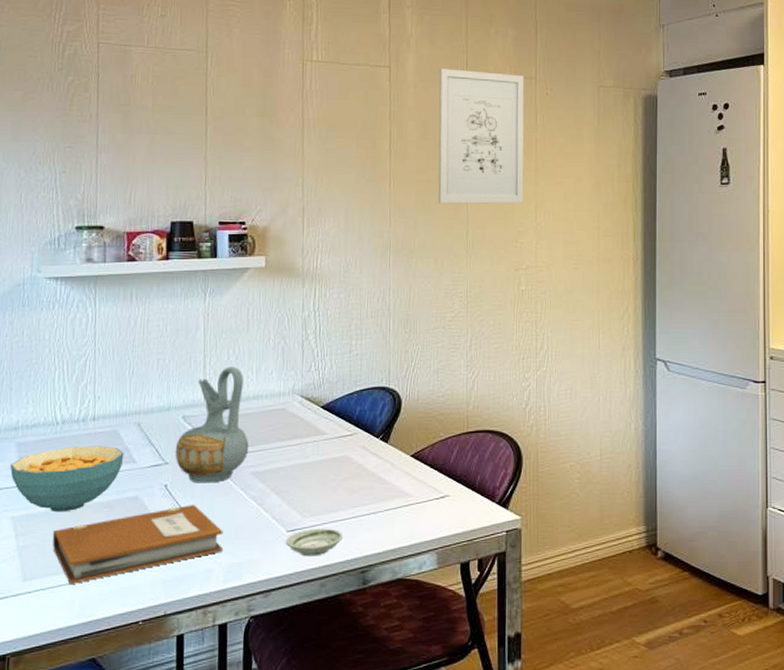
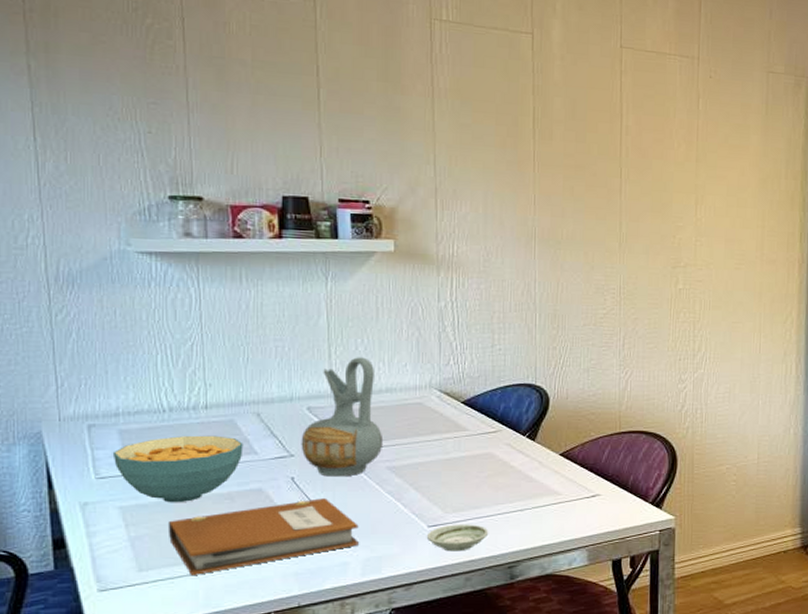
wall art: present [438,68,525,204] -> none [588,39,686,197]

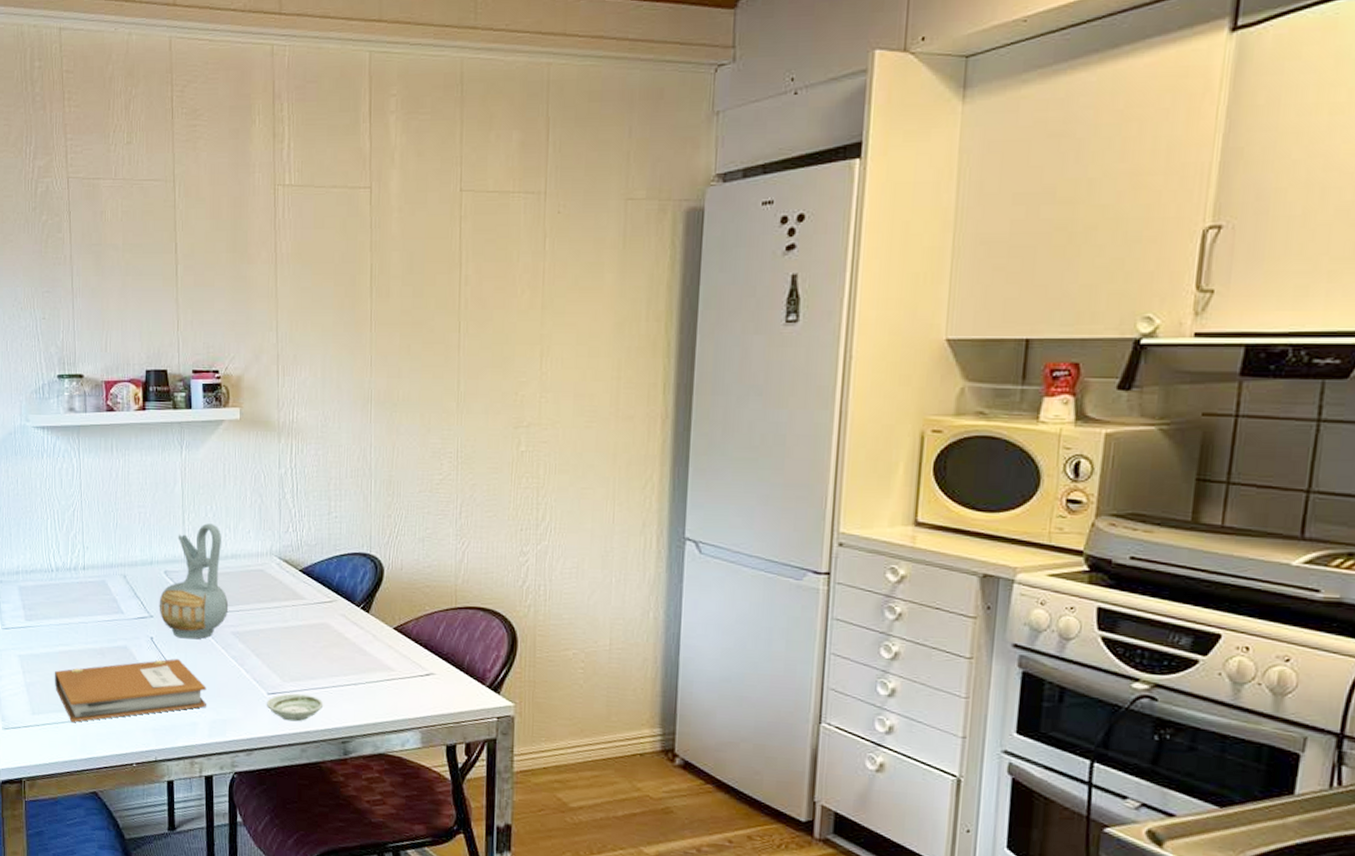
cereal bowl: present [112,435,243,503] -> none [14,593,113,655]

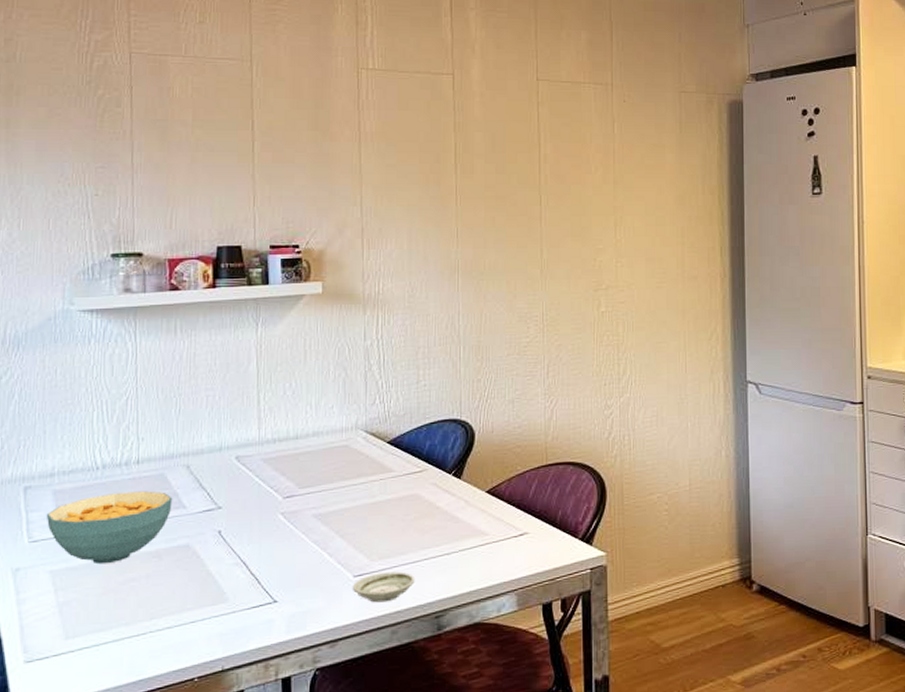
cereal bowl: none [14,593,113,655] -> present [46,491,173,565]
notebook: present [54,659,207,722] -> none [95,551,284,641]
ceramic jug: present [159,523,229,639] -> none [228,402,310,528]

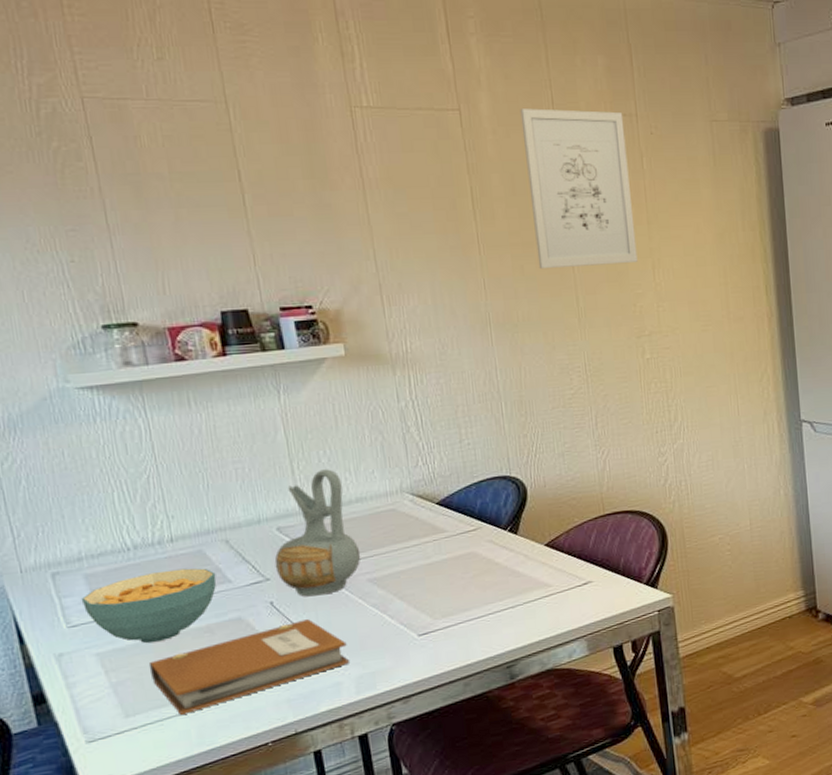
notebook: none [95,551,284,641] -> present [148,619,349,715]
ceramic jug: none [228,402,310,528] -> present [274,469,361,597]
saucer: present [352,571,415,603] -> none [418,627,483,659]
wall art: none [507,75,601,222] -> present [520,108,638,270]

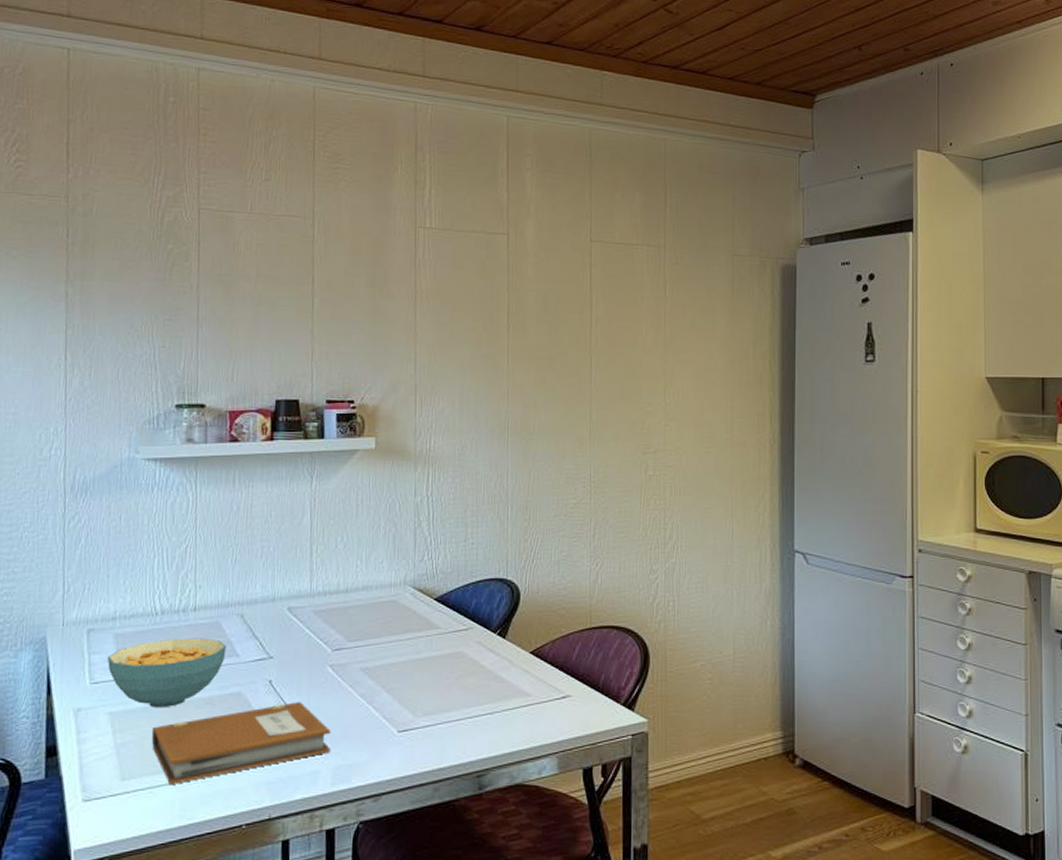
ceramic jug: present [274,469,361,597] -> none [280,555,358,679]
wall art: present [520,108,638,270] -> none [559,236,653,383]

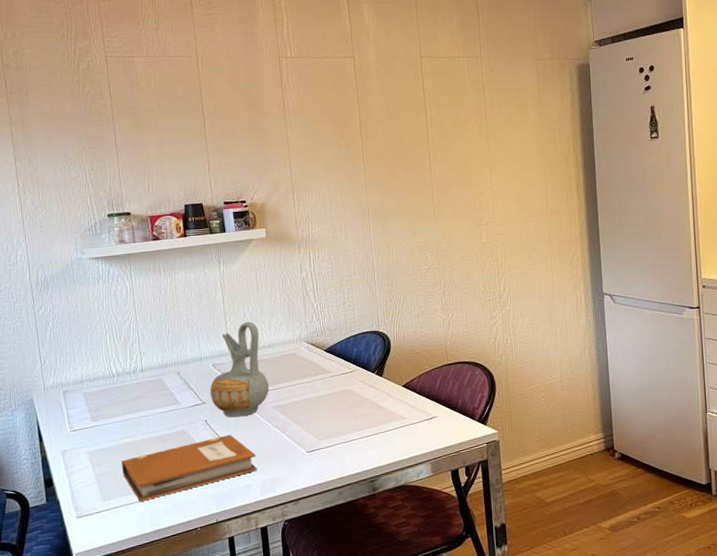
cereal bowl: present [107,638,227,708] -> none [80,392,170,447]
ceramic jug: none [280,555,358,679] -> present [210,322,269,418]

